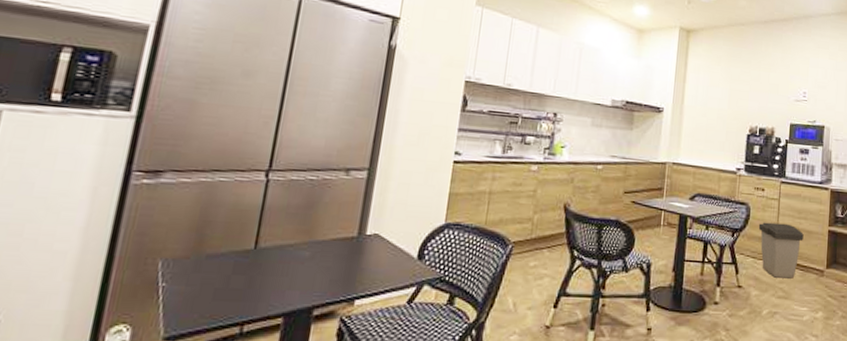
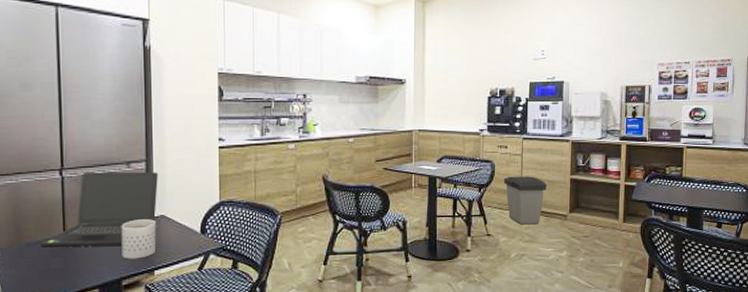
laptop: none [223,176,380,266] -> present [40,171,158,247]
mug: none [319,236,368,285] -> present [121,219,157,259]

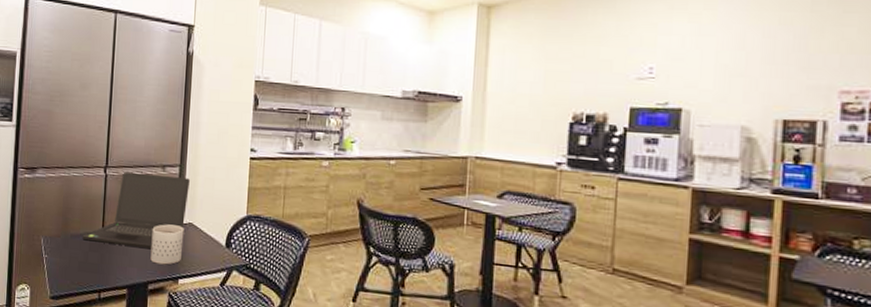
trash can: present [503,176,547,225] -> none [587,225,652,294]

